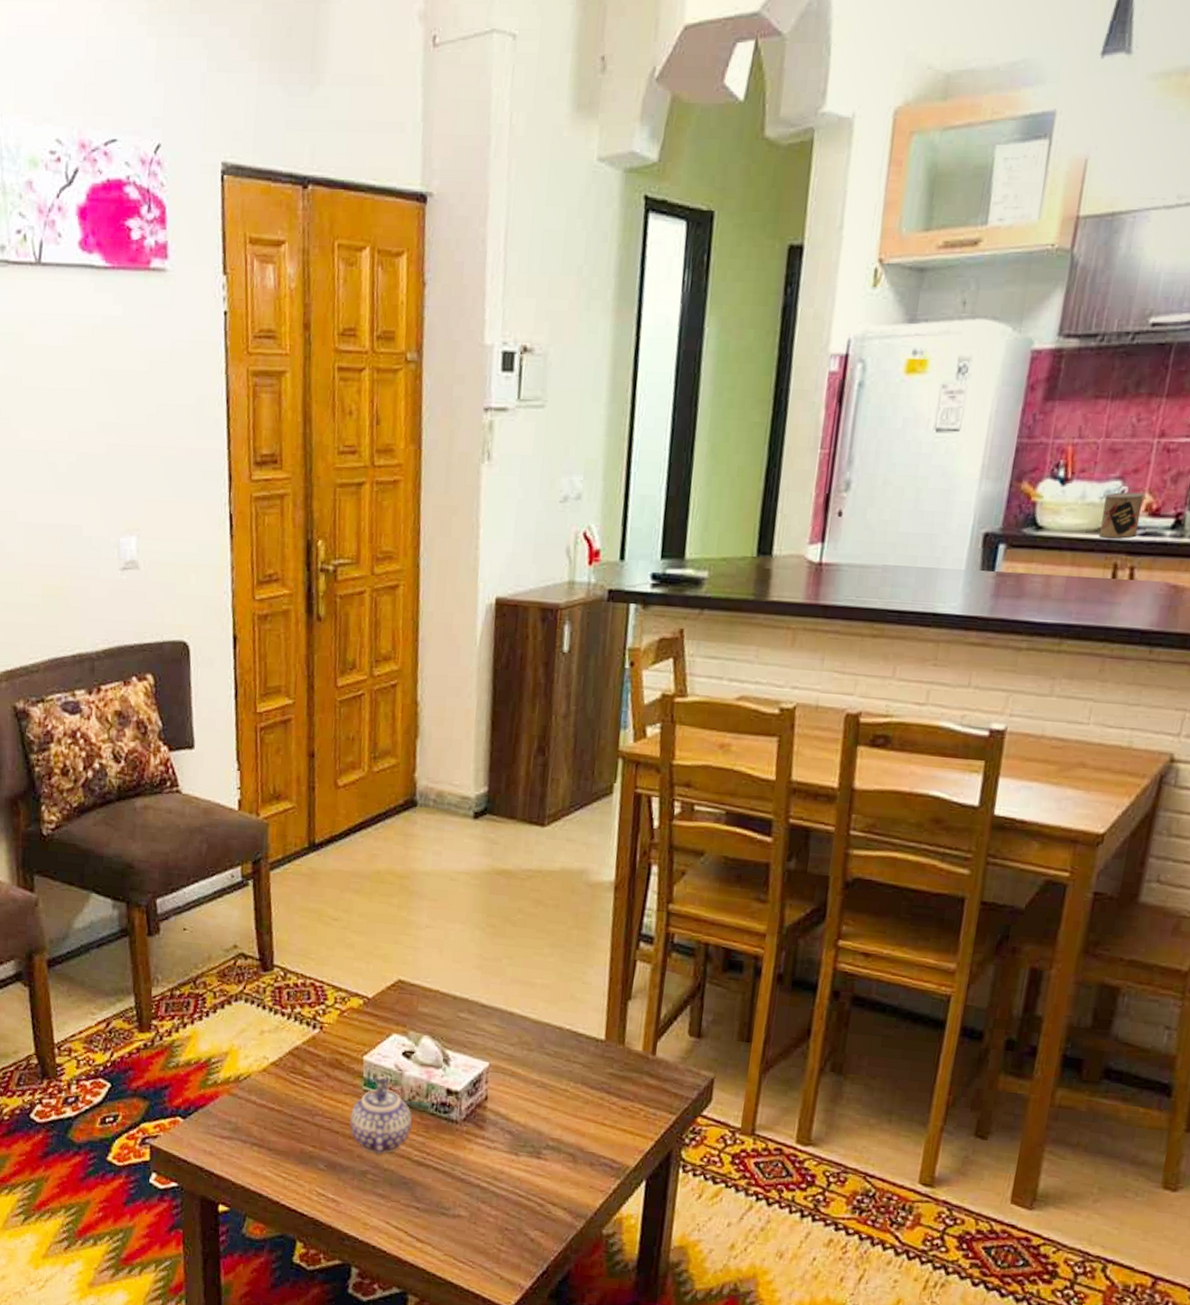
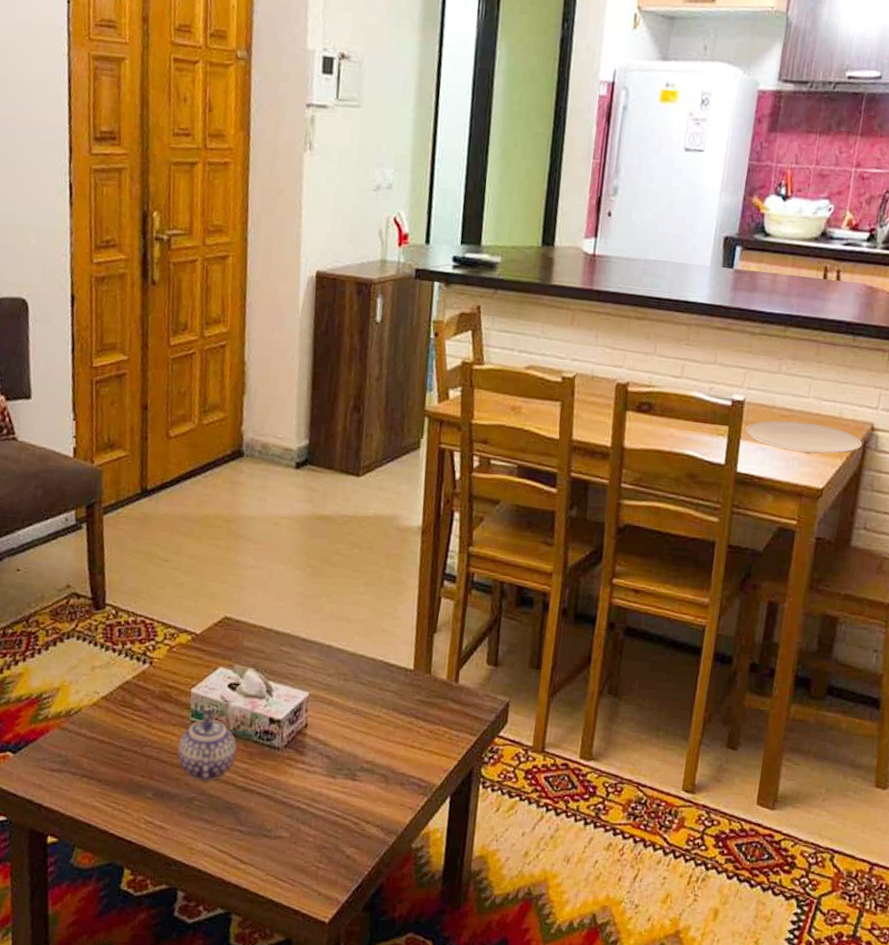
plate: none [1006,753,1158,792] -> present [745,420,862,454]
tin can: present [1098,492,1144,540] -> none [812,209,846,248]

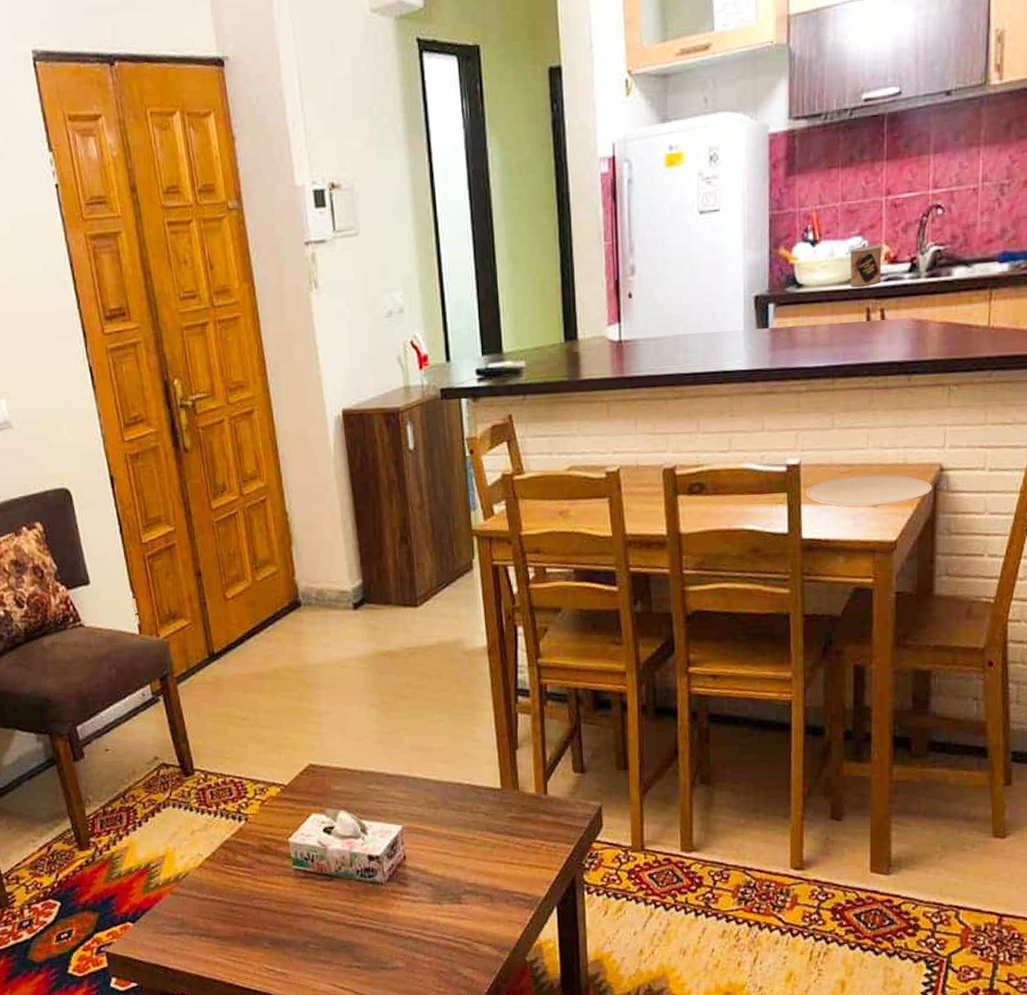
teapot: present [177,706,237,783] -> none [285,852,343,926]
tin can: none [812,209,846,248] -> present [850,245,882,288]

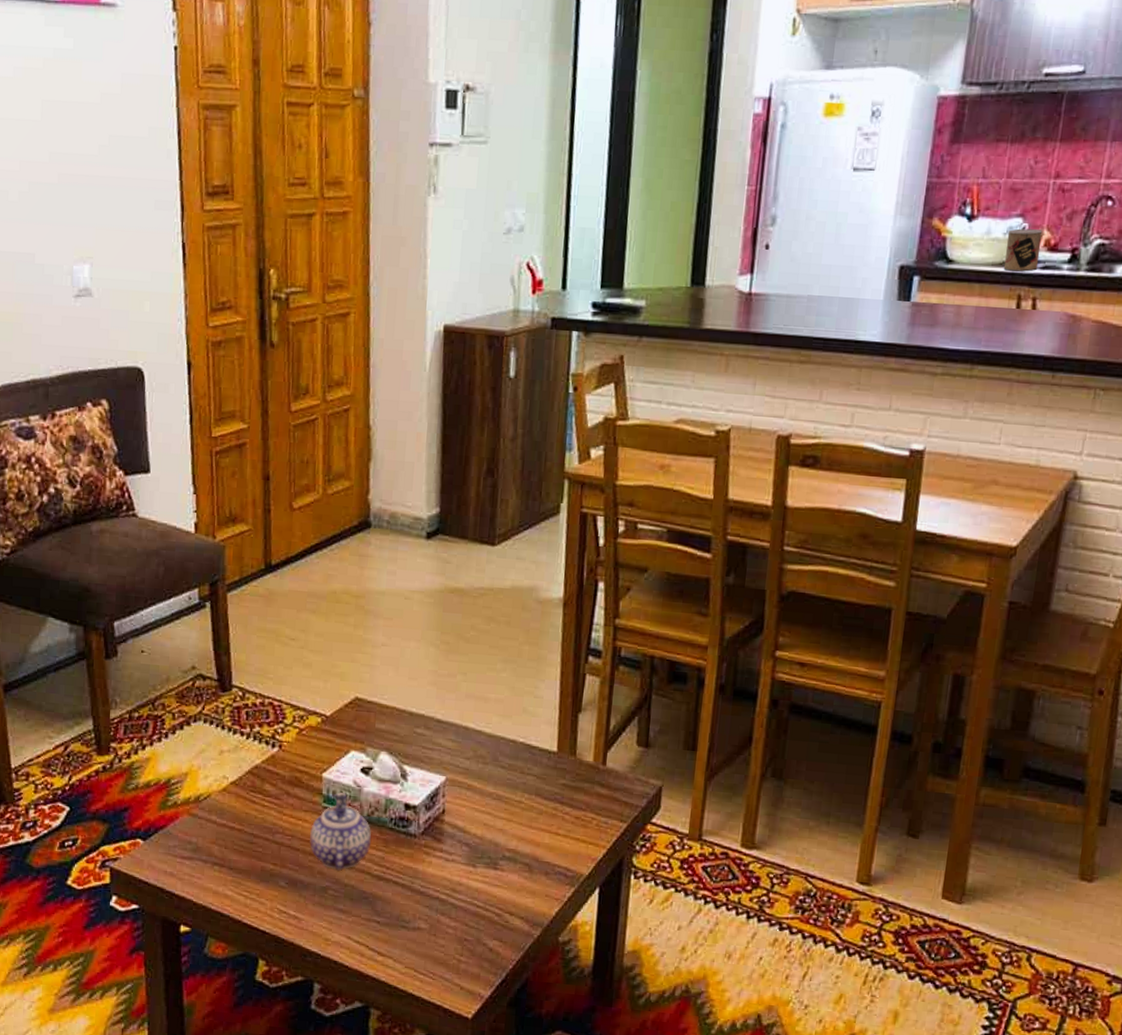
teapot: none [285,852,343,926] -> present [309,792,372,872]
plate: present [805,475,932,507] -> none [926,471,1063,508]

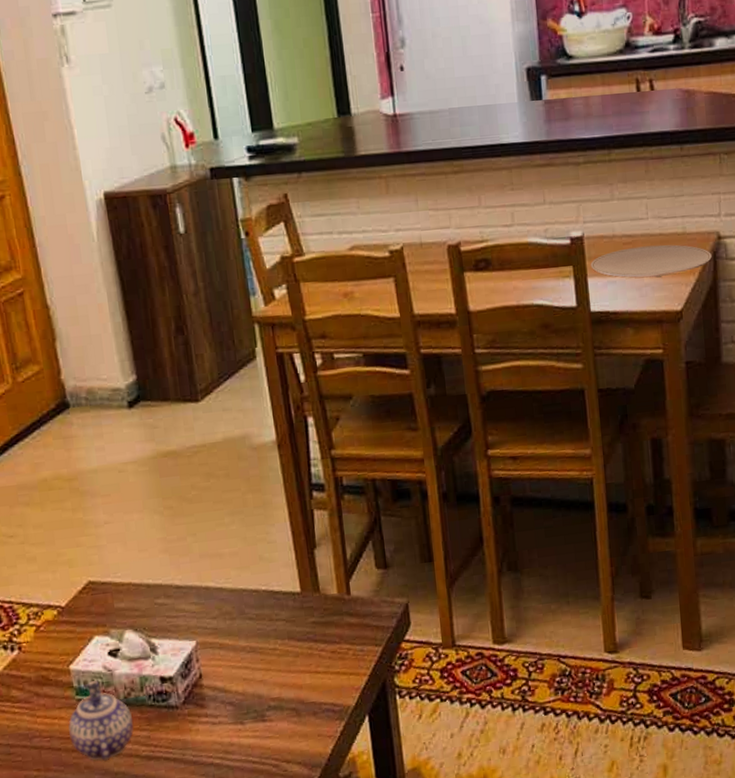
plate: none [926,471,1063,508] -> present [590,244,712,278]
tin can: present [1003,228,1043,272] -> none [615,16,648,59]

